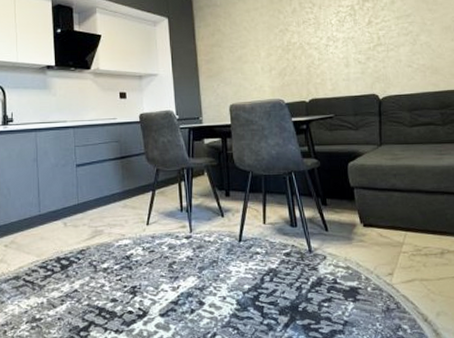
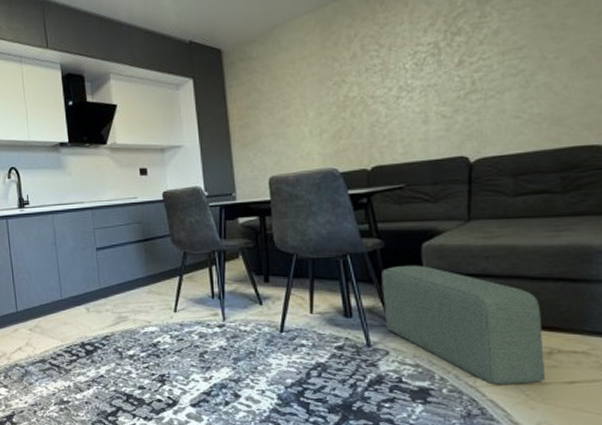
pouf: none [319,181,441,282] -> present [382,265,546,385]

